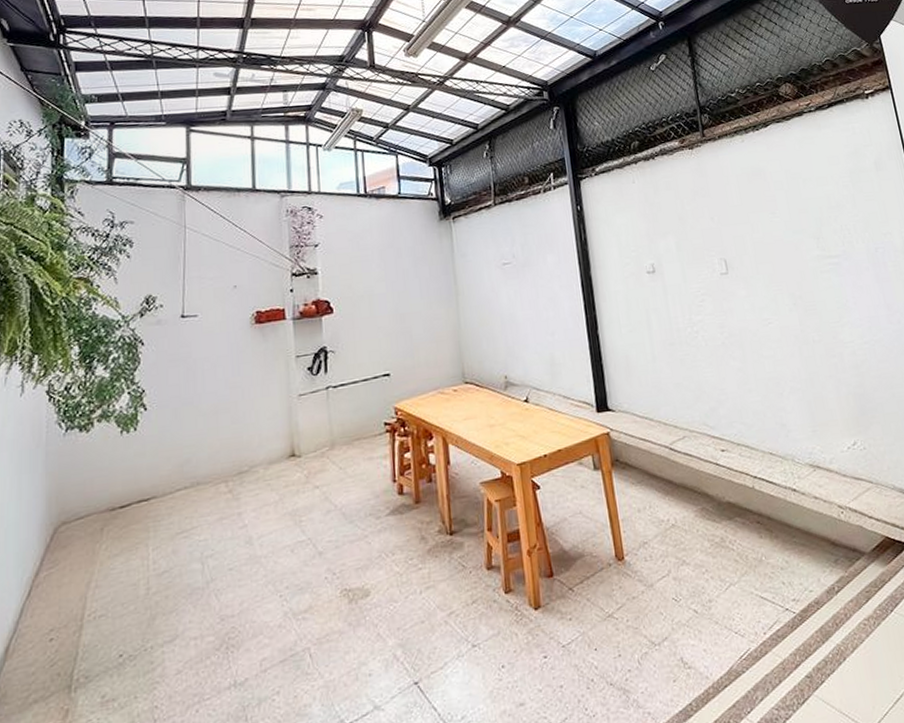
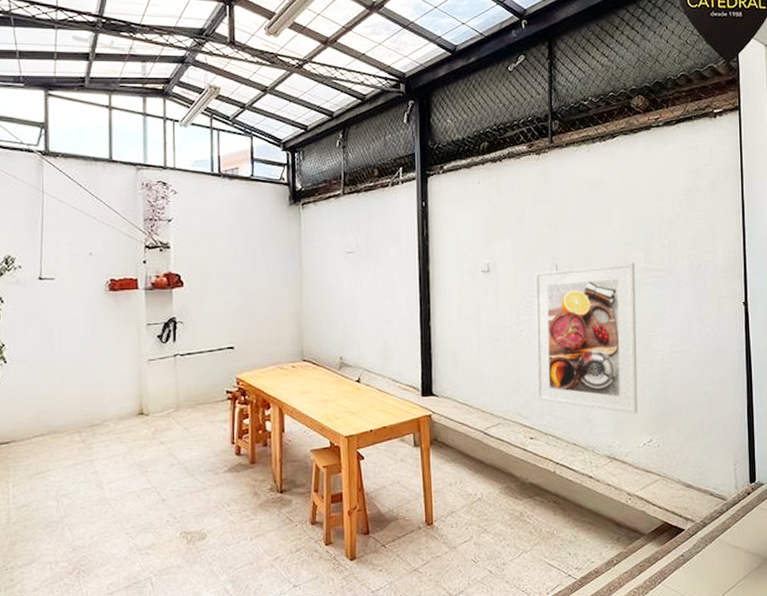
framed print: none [702,250,836,415] -> present [534,262,638,414]

